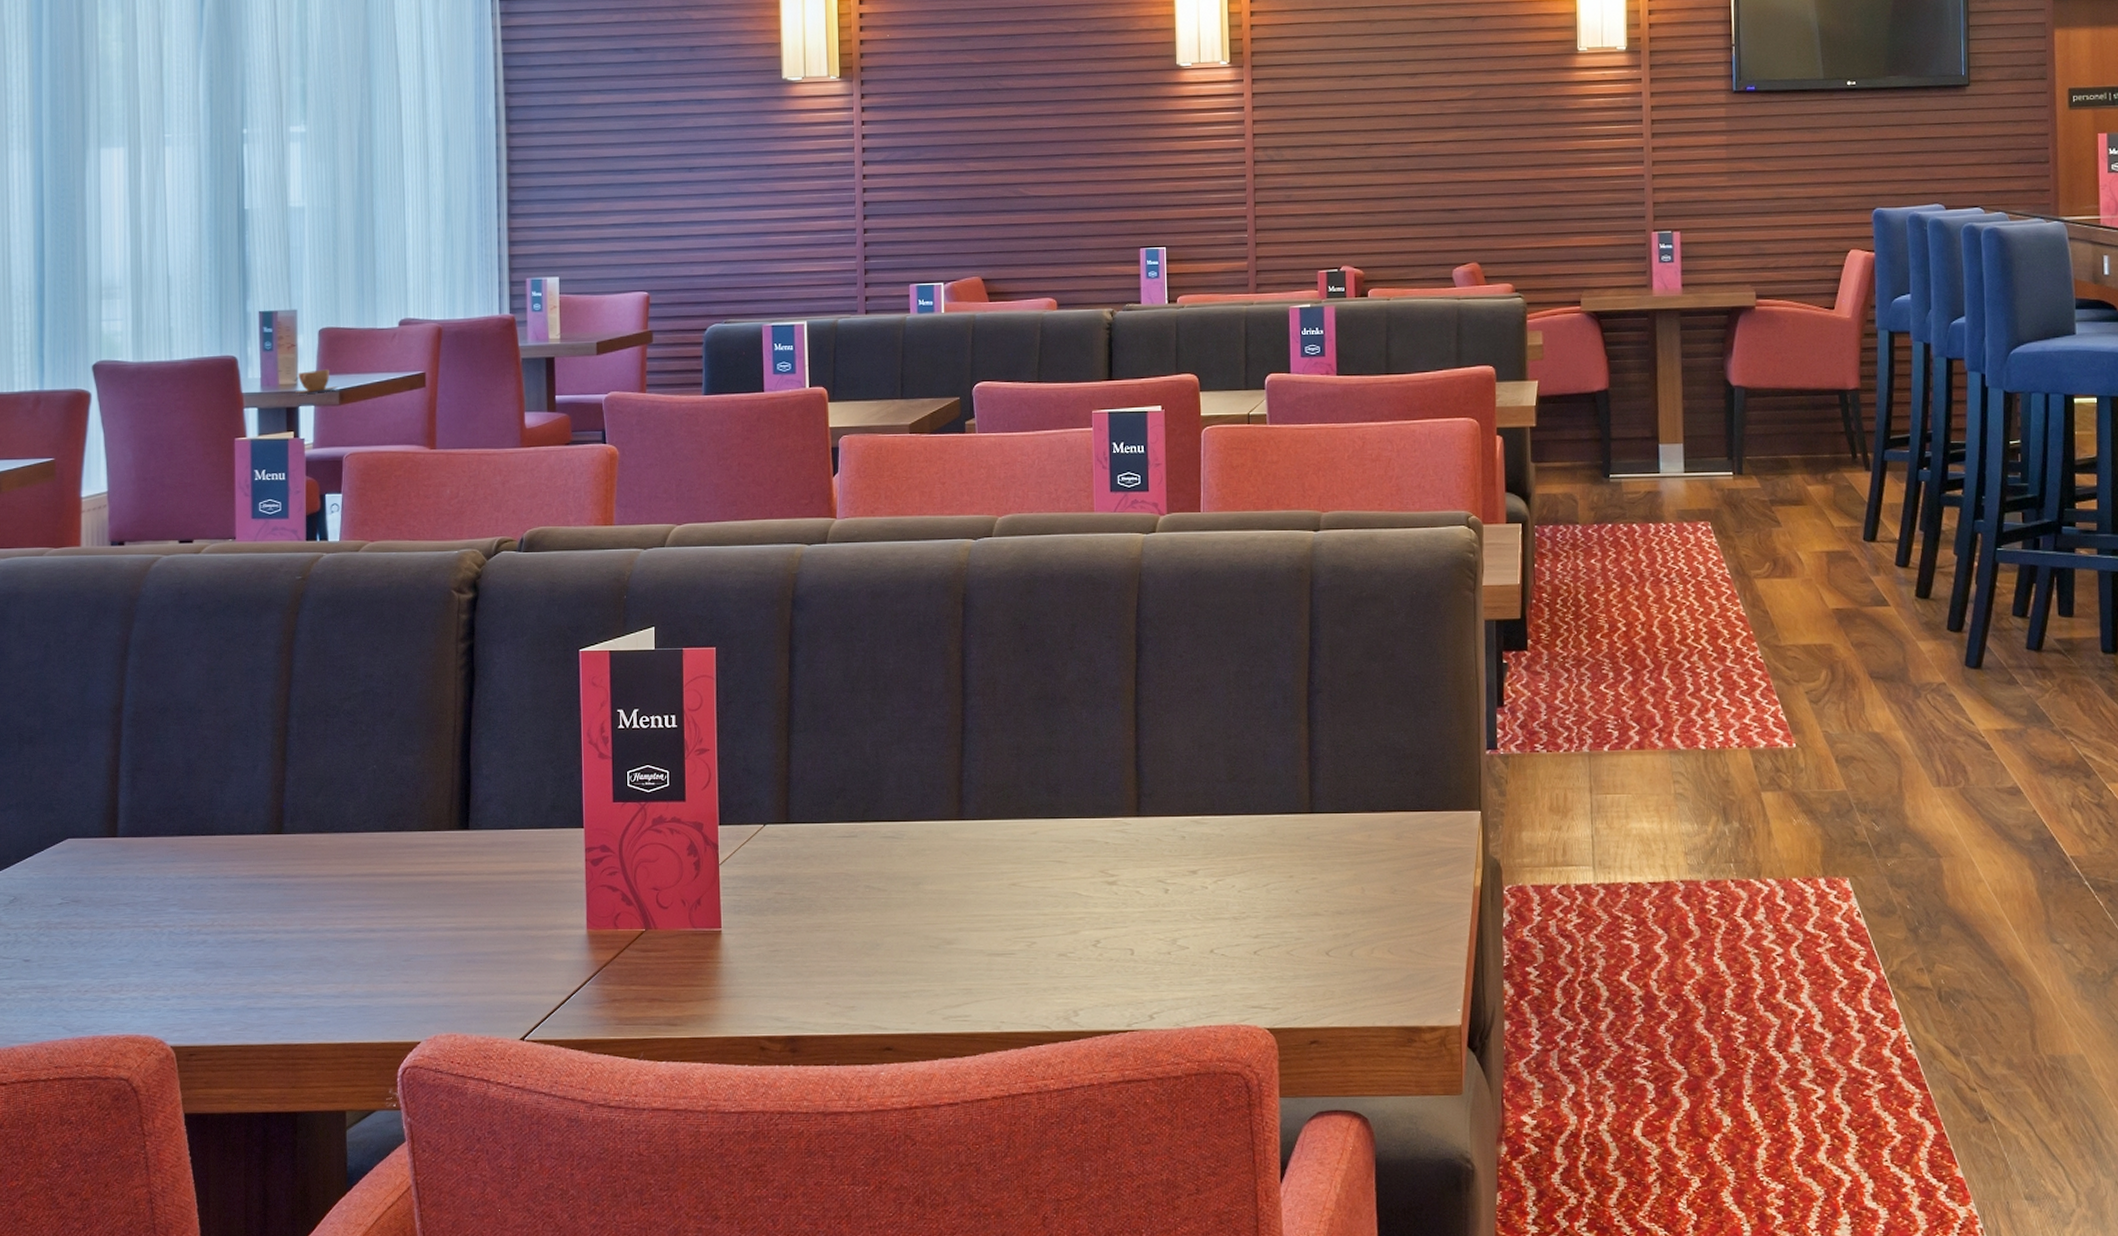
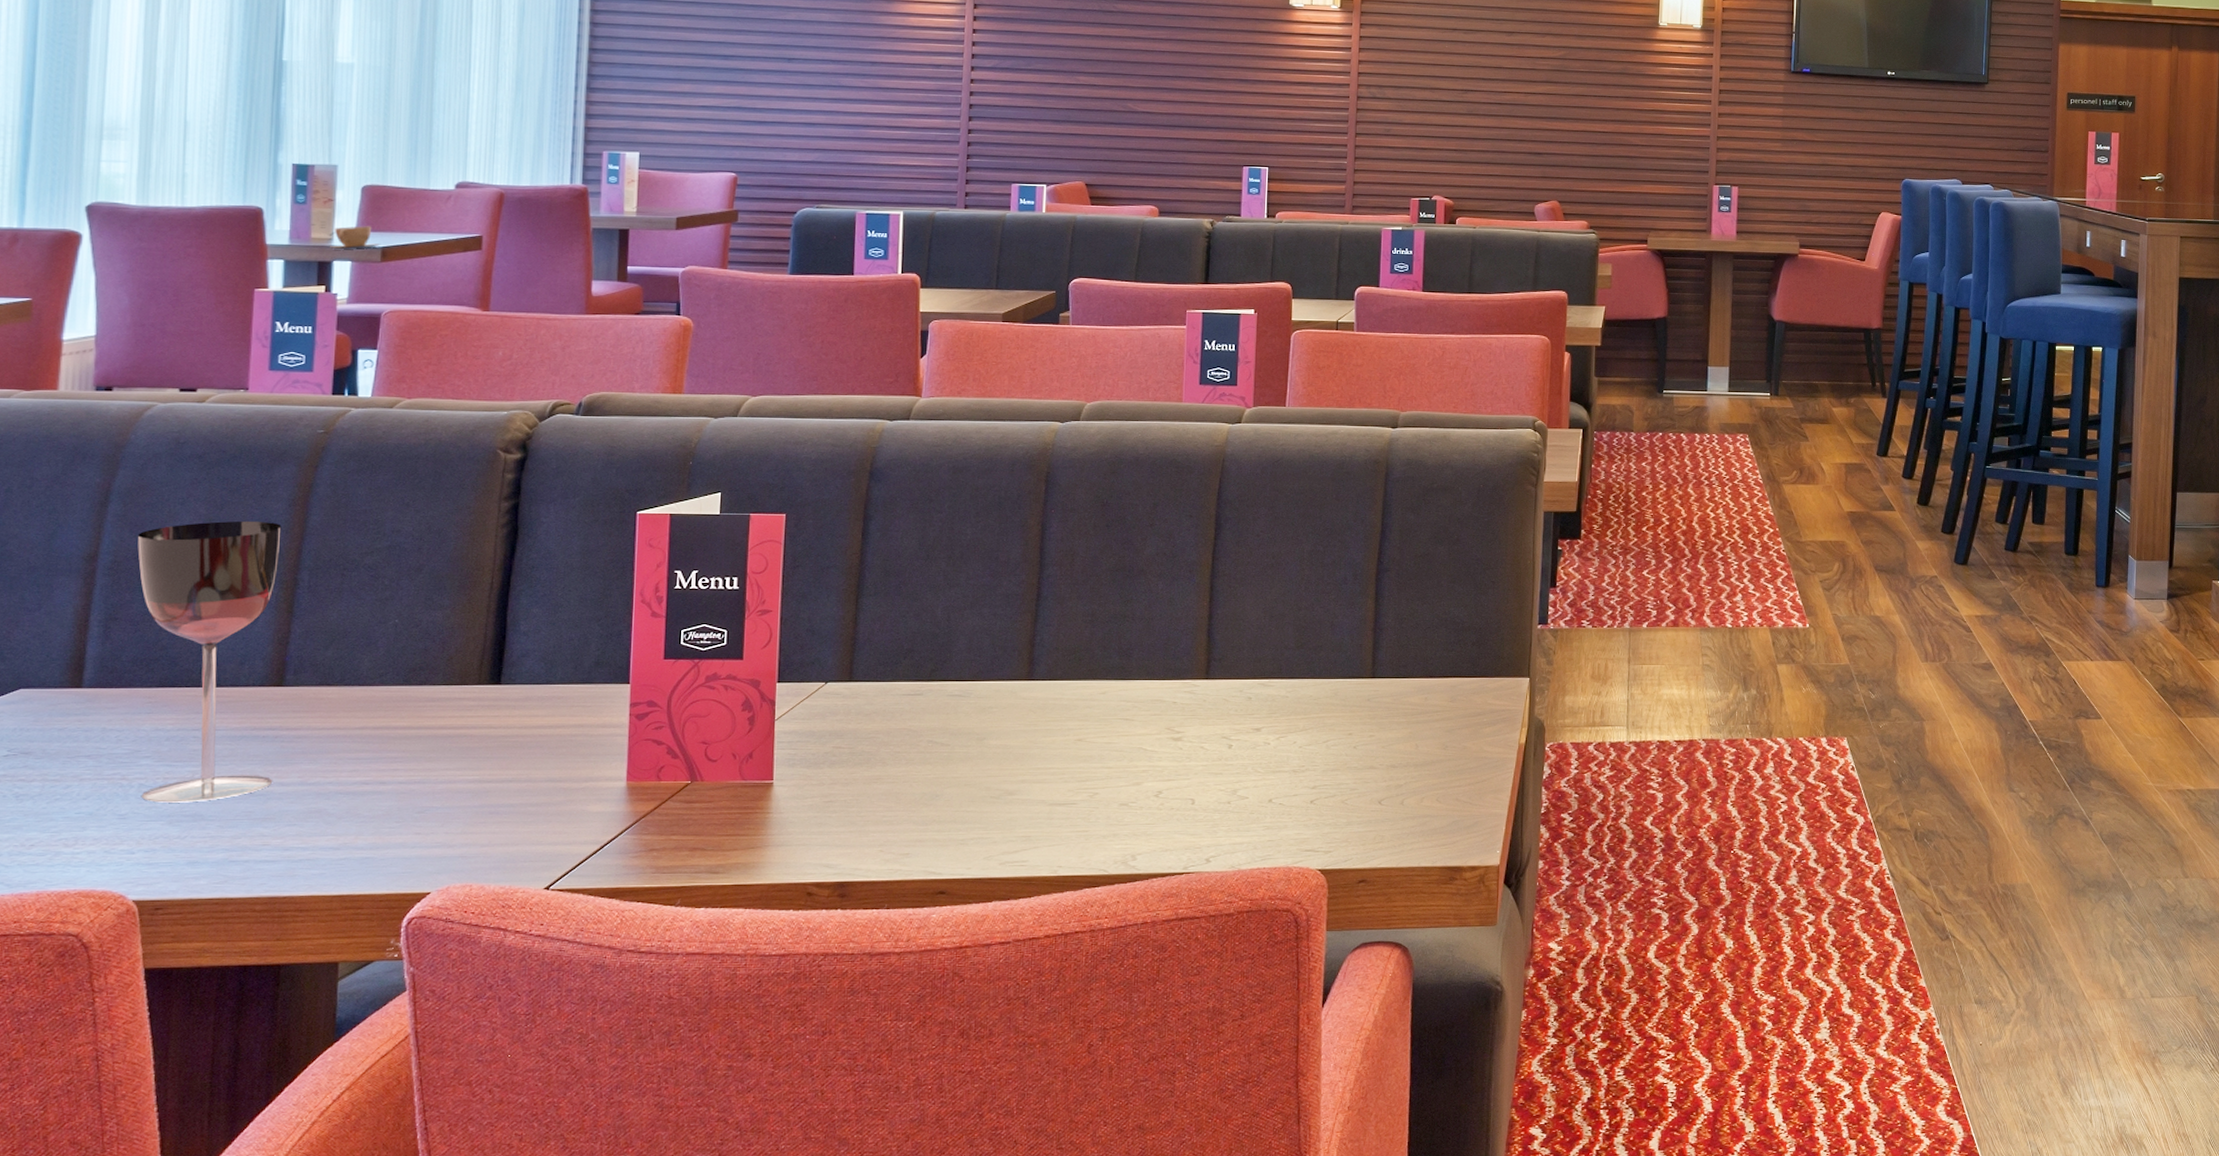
wineglass: none [154,669,280,950] -> present [137,520,282,803]

